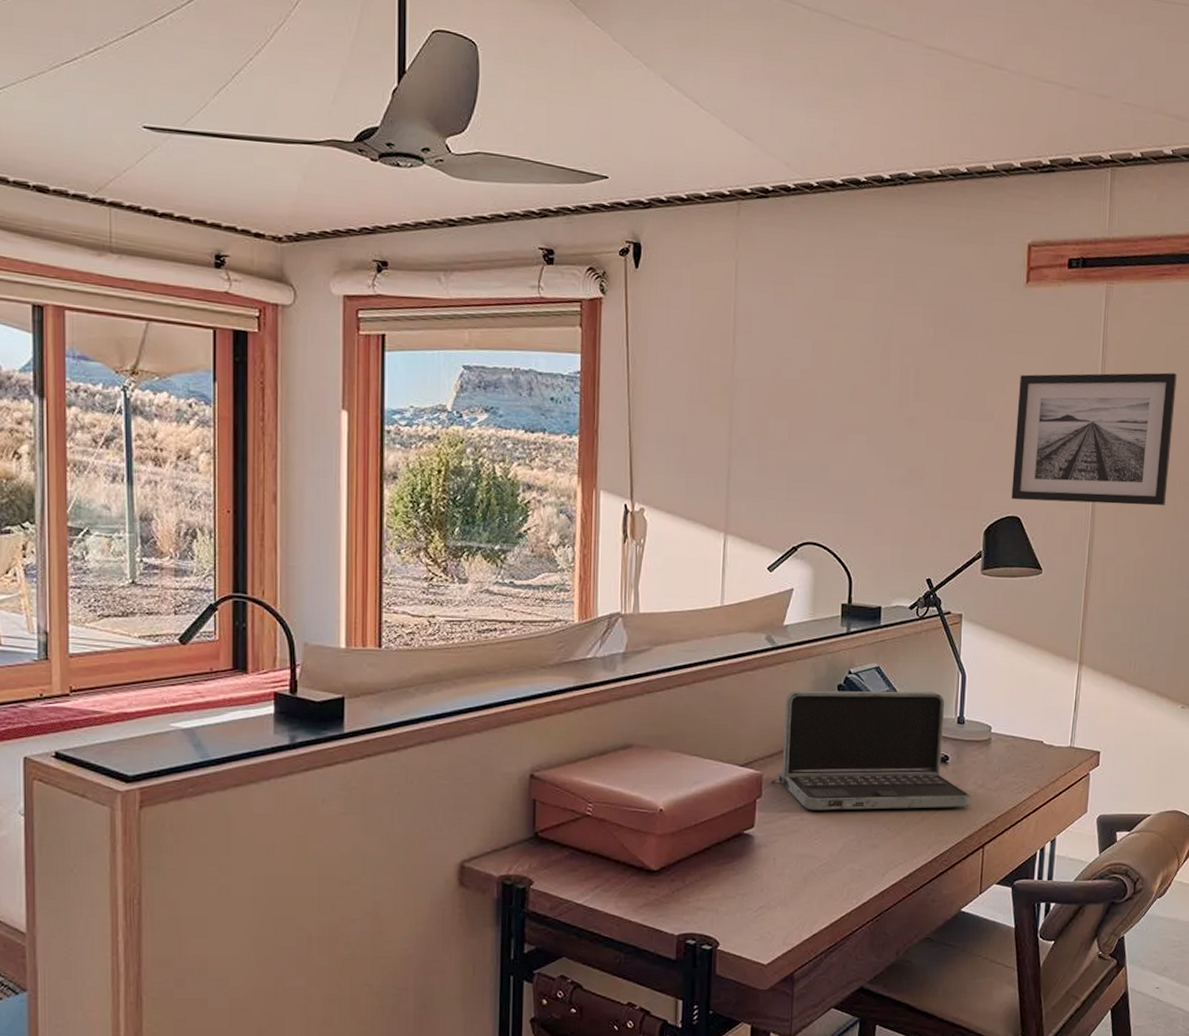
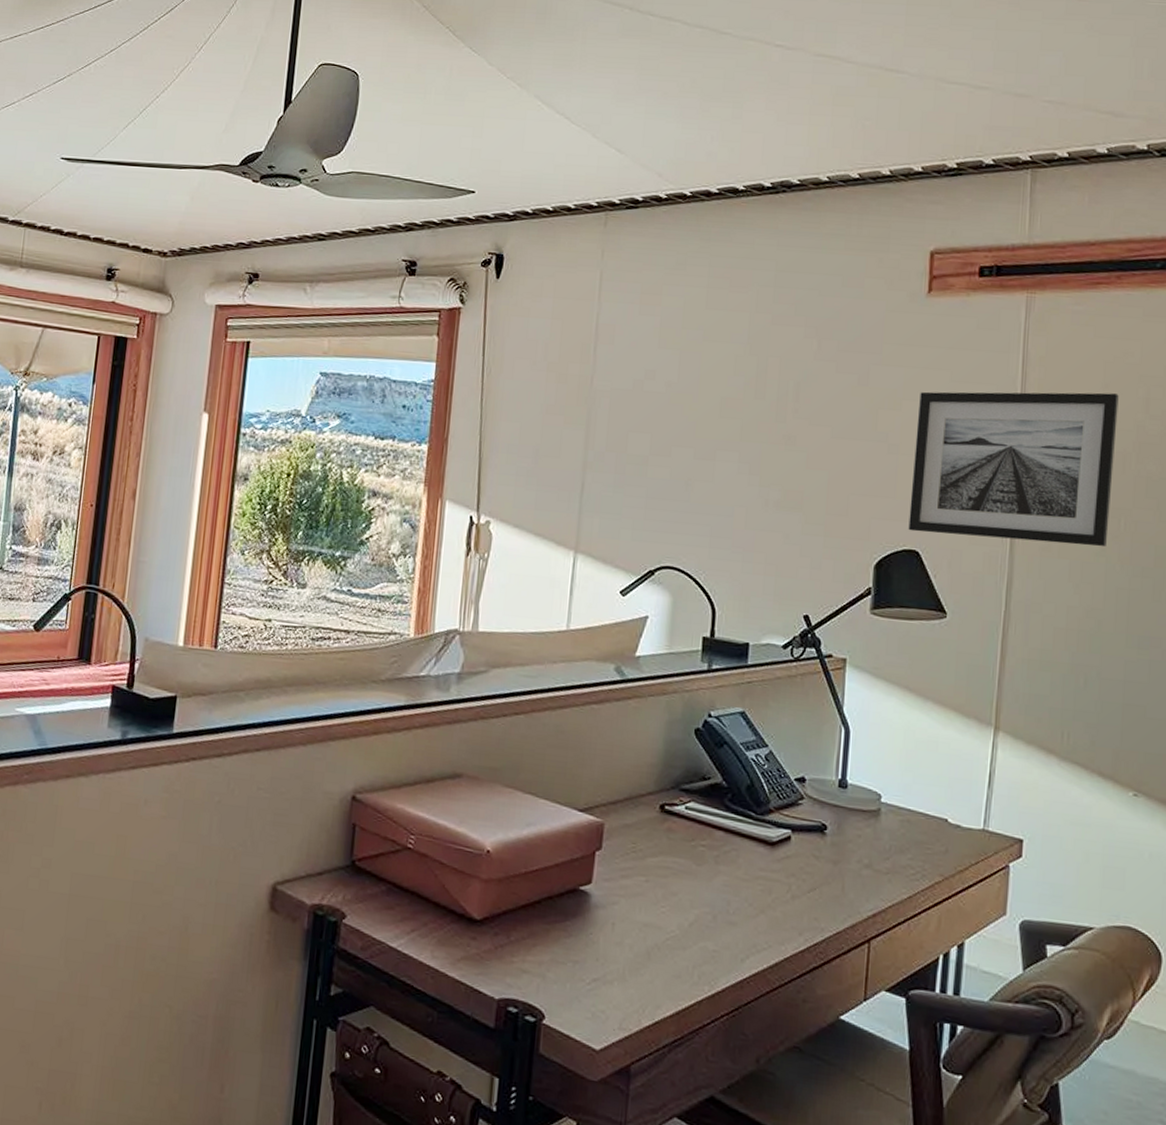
laptop: present [770,690,971,811] -> none [612,731,854,890]

